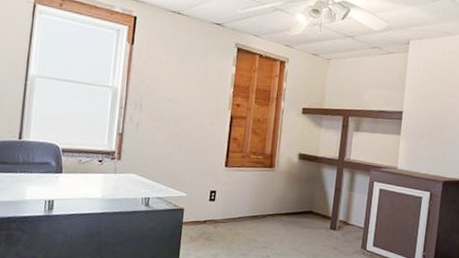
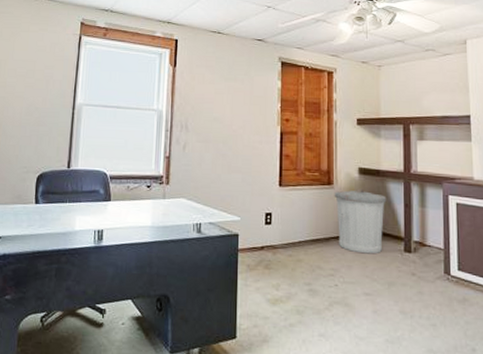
trash can: none [274,172,321,231] -> present [334,188,387,254]

